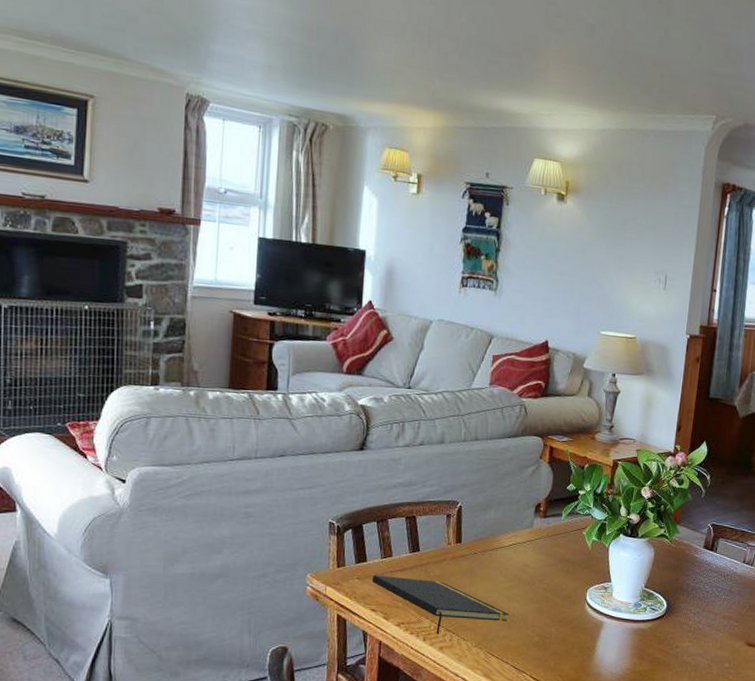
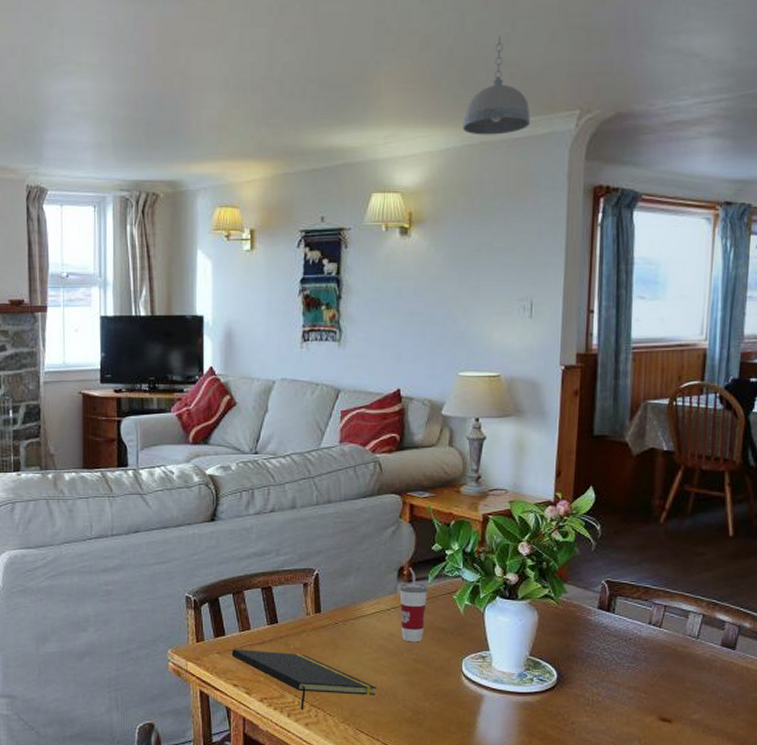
cup: none [534,505,562,573] -> present [399,568,429,643]
pendant light: none [618,37,676,126] -> present [462,35,531,135]

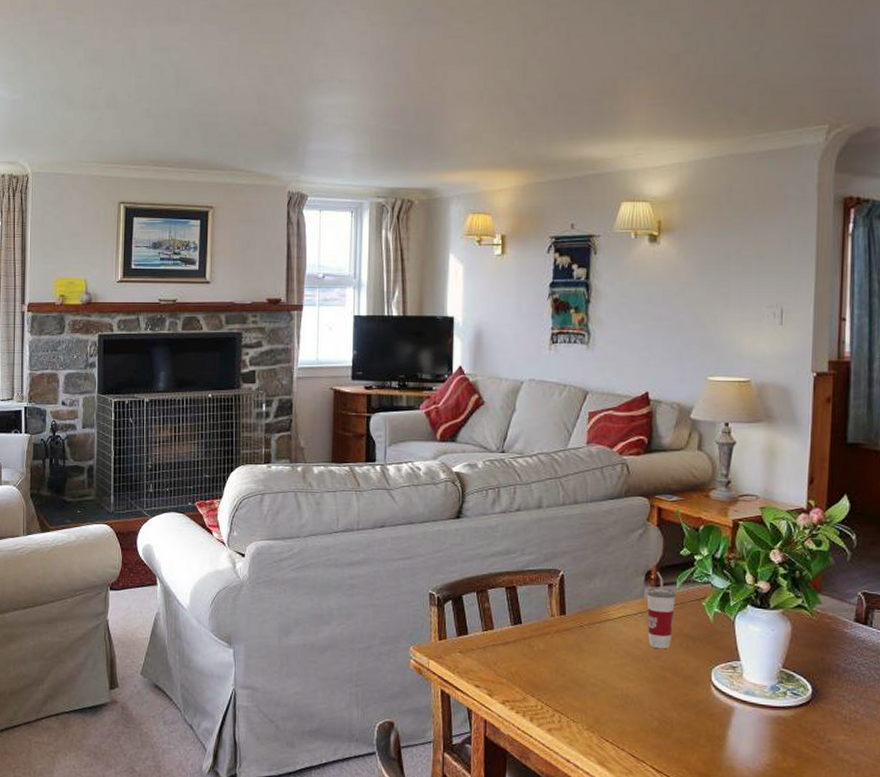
notepad: present [231,649,376,710] -> none [474,649,622,715]
pendant light: present [462,35,531,135] -> none [711,54,780,148]

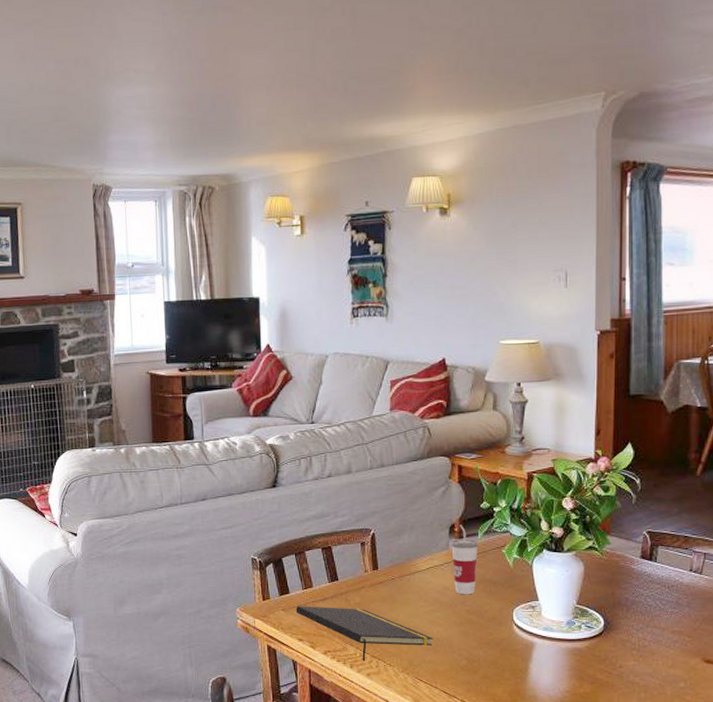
notepad: none [474,649,622,715] -> present [295,606,433,662]

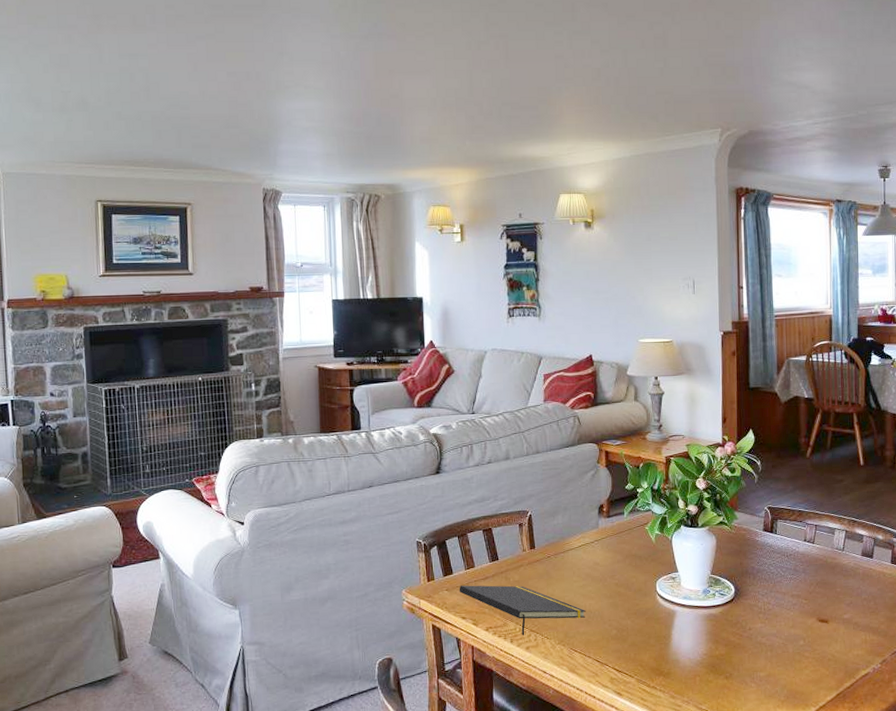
cup: present [451,525,479,595] -> none [600,505,625,570]

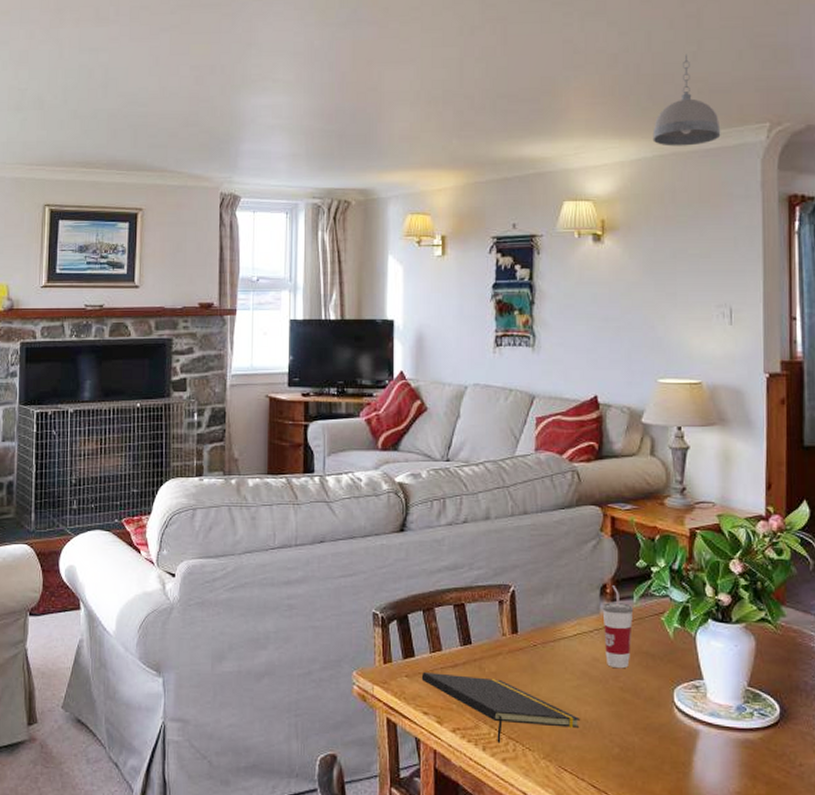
cup: none [600,505,625,570] -> present [602,586,634,669]
pendant light: none [630,70,684,148] -> present [652,54,721,146]

